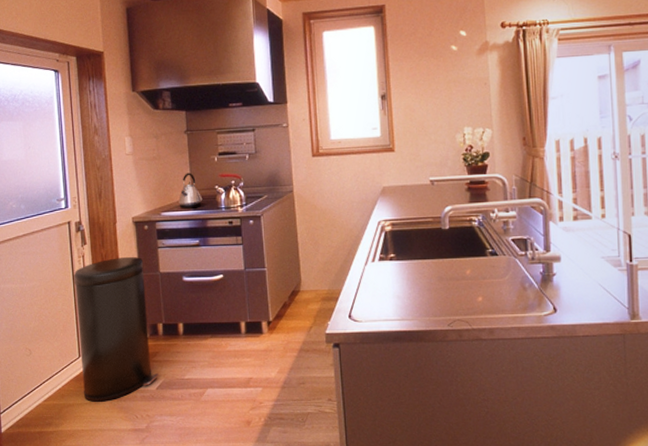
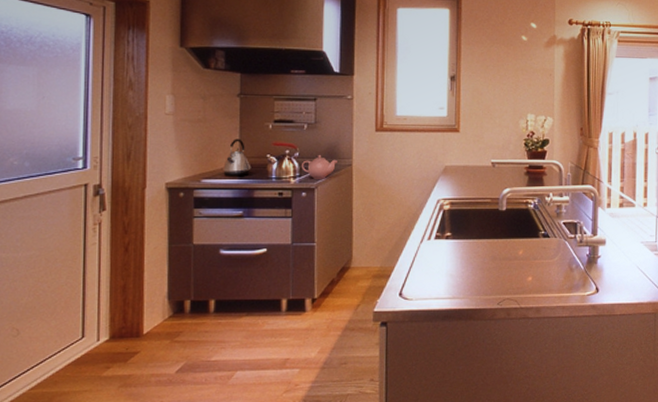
pedal bin: present [74,256,159,402] -> none [84,225,181,389]
teapot: none [246,183,279,207] -> present [301,155,337,179]

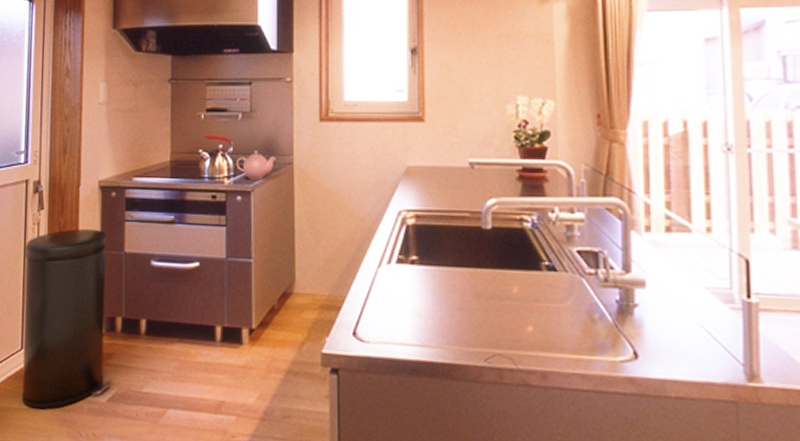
pedal bin: none [84,225,181,389] -> present [22,228,112,410]
kettle: present [222,138,251,178] -> none [153,131,183,177]

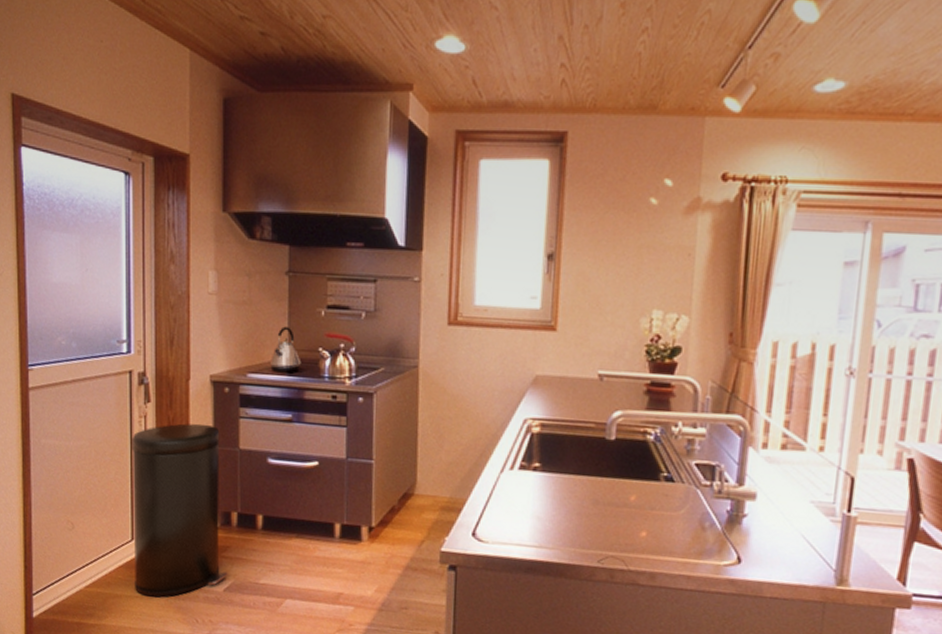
kettle: none [153,131,183,177] -> present [269,326,302,374]
teapot: present [235,151,276,180] -> none [357,352,401,382]

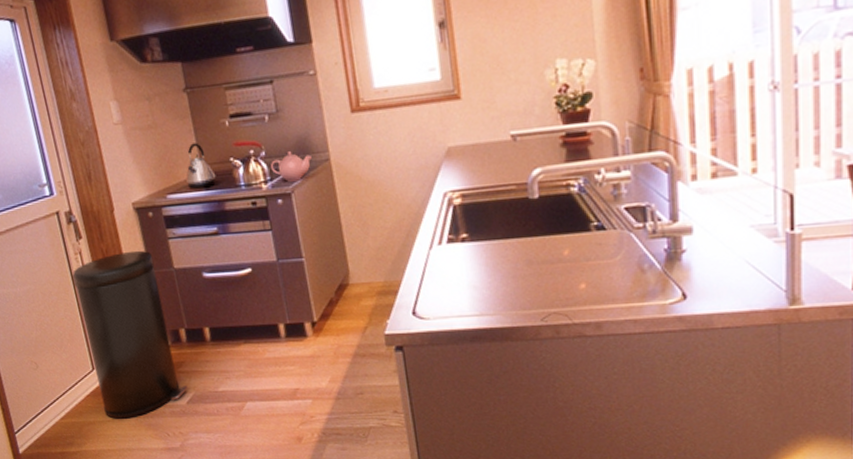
teapot: none [357,352,401,382] -> present [270,151,312,182]

